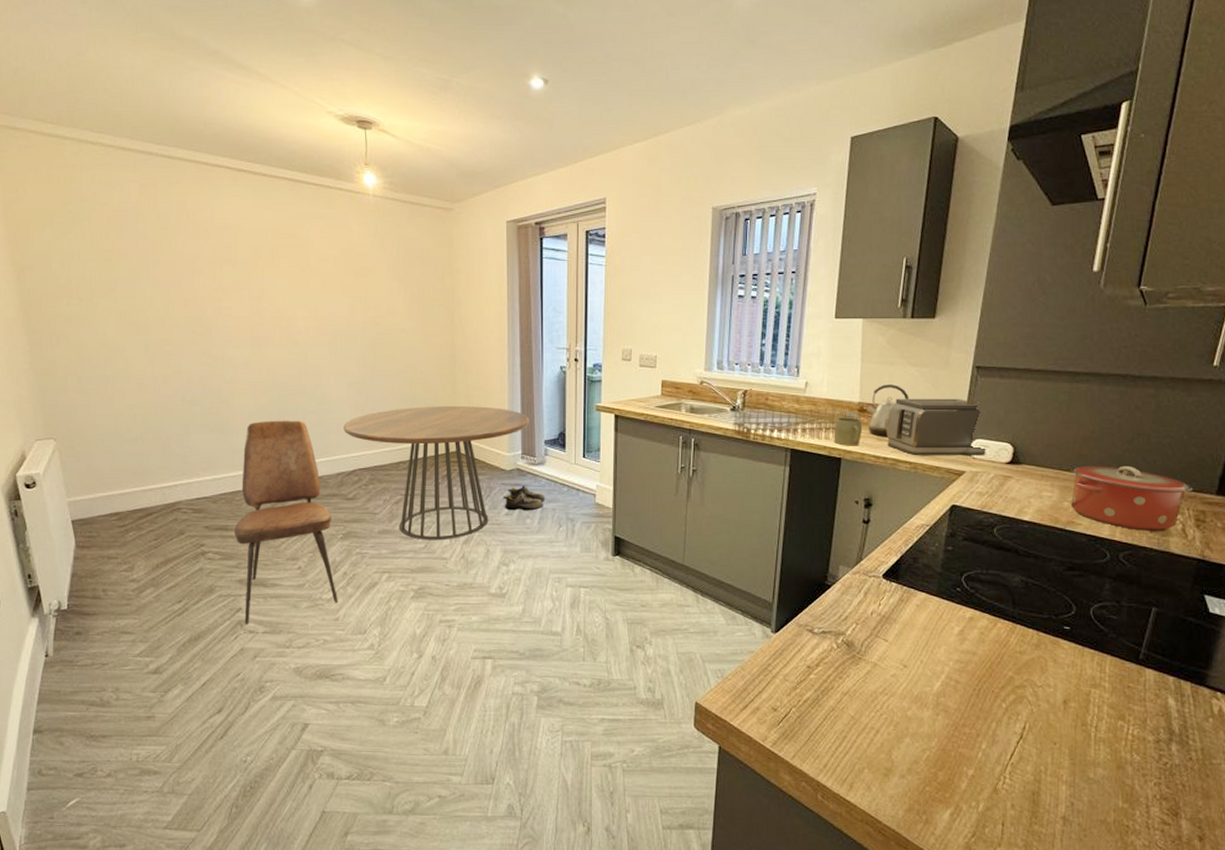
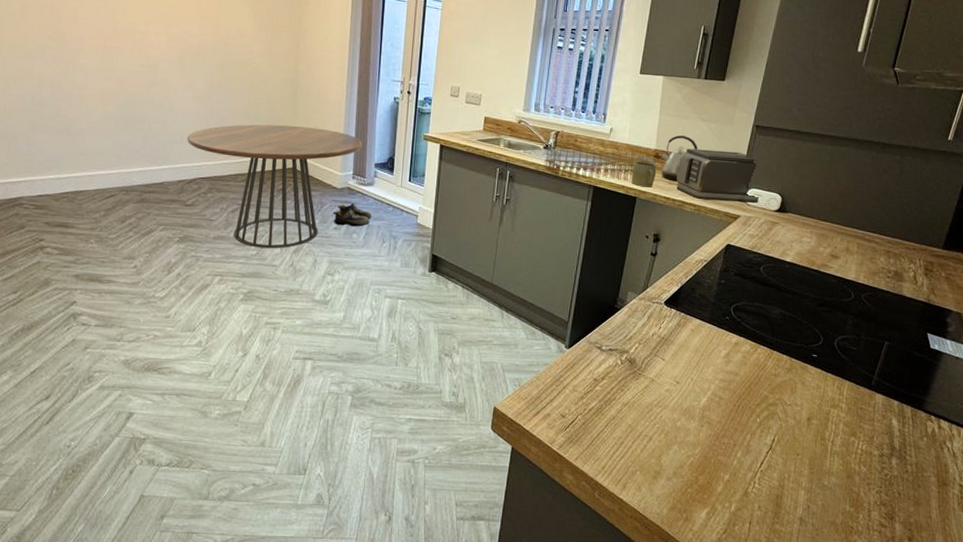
dining chair: present [233,420,339,624] -> none [73,126,171,317]
casserole: present [1070,465,1194,531] -> none [826,217,925,277]

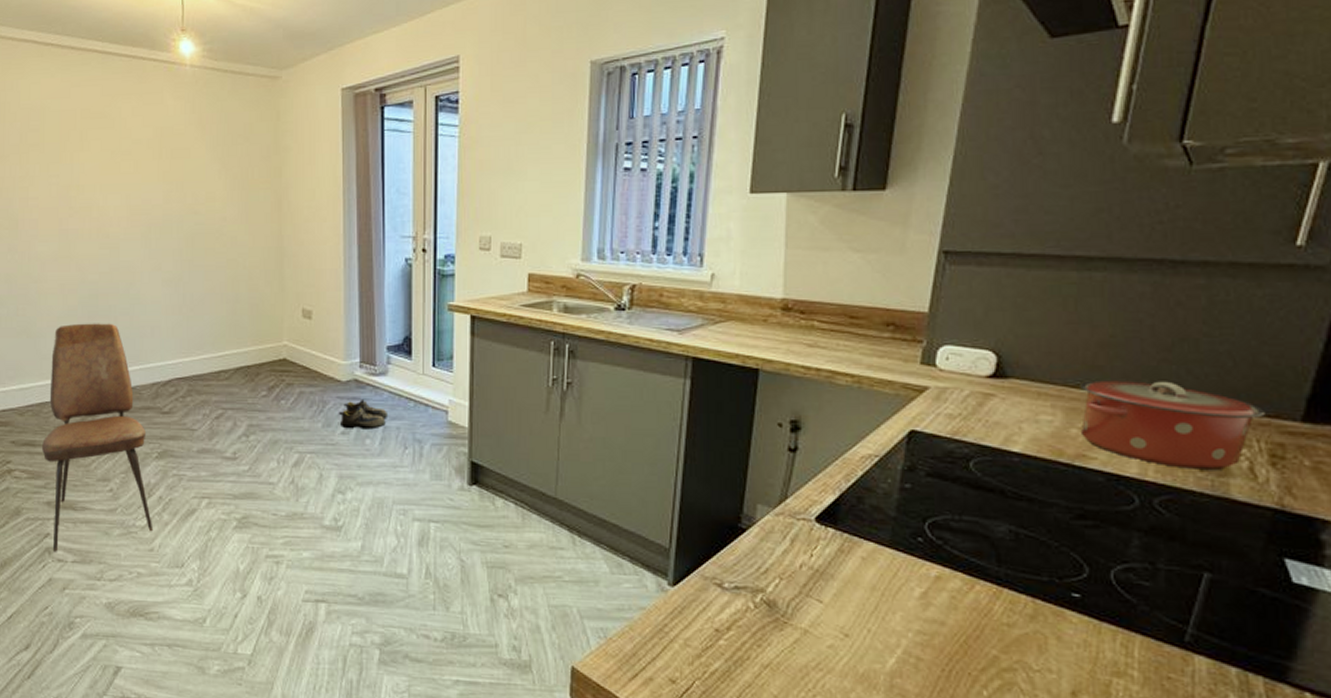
dining chair: none [73,126,171,317] -> present [41,323,154,552]
dining table: present [187,124,363,248] -> none [158,306,370,461]
dish rack: present [544,147,656,180] -> none [617,305,786,347]
mug: present [631,161,657,188] -> none [748,317,788,354]
kettle: present [660,135,698,182] -> none [790,276,851,343]
toaster: present [676,148,759,203] -> none [820,292,958,367]
casserole: none [826,217,925,277] -> present [1080,380,1267,470]

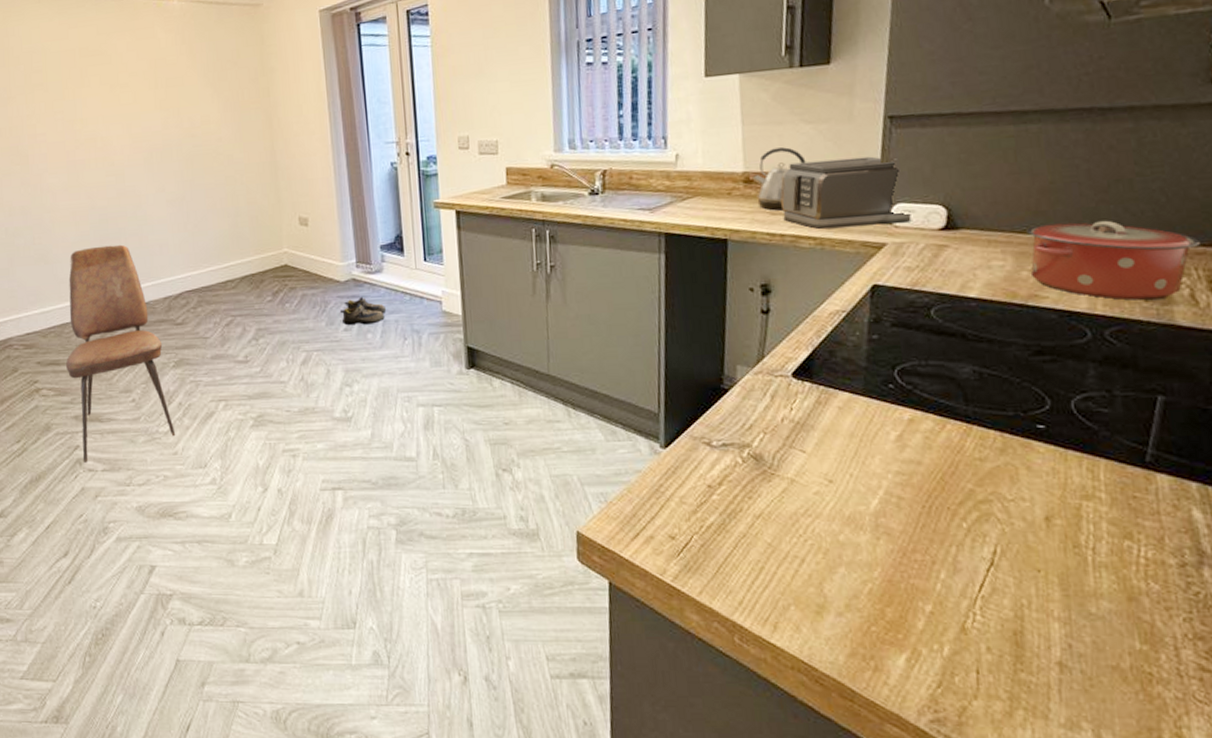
kettle: none [790,276,851,343] -> present [751,147,806,211]
toaster: none [820,292,958,367] -> present [780,156,912,230]

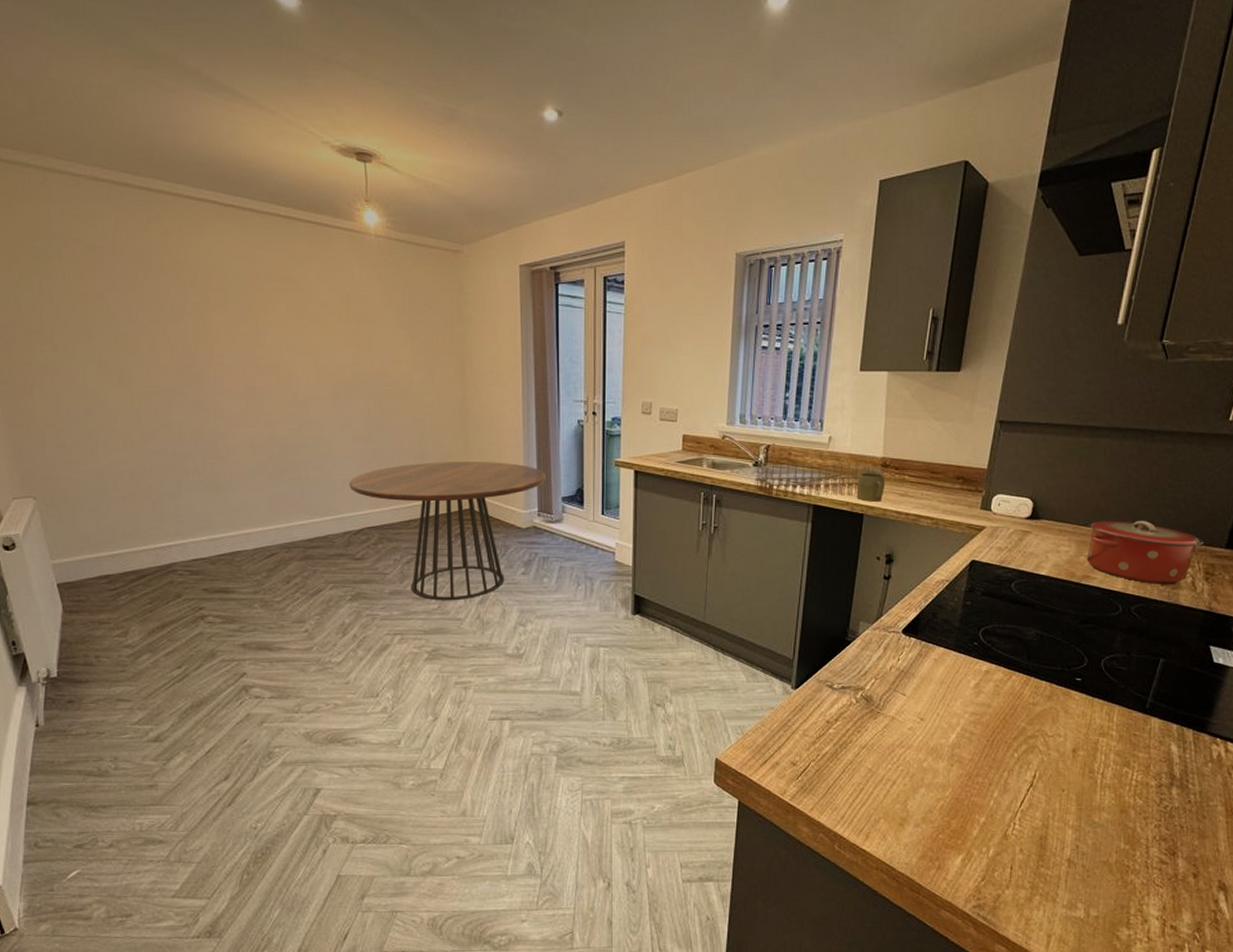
dining chair: present [65,244,176,463] -> none [234,477,349,690]
dining table: none [166,213,363,363] -> present [349,462,546,600]
shoe: present [341,296,387,326] -> none [520,543,564,570]
dish rack: none [592,180,748,228] -> present [755,462,884,497]
mug: none [715,190,751,225] -> present [856,472,886,502]
kettle: present [751,147,806,211] -> none [888,439,933,493]
toaster: present [780,156,912,230] -> none [909,453,1007,512]

